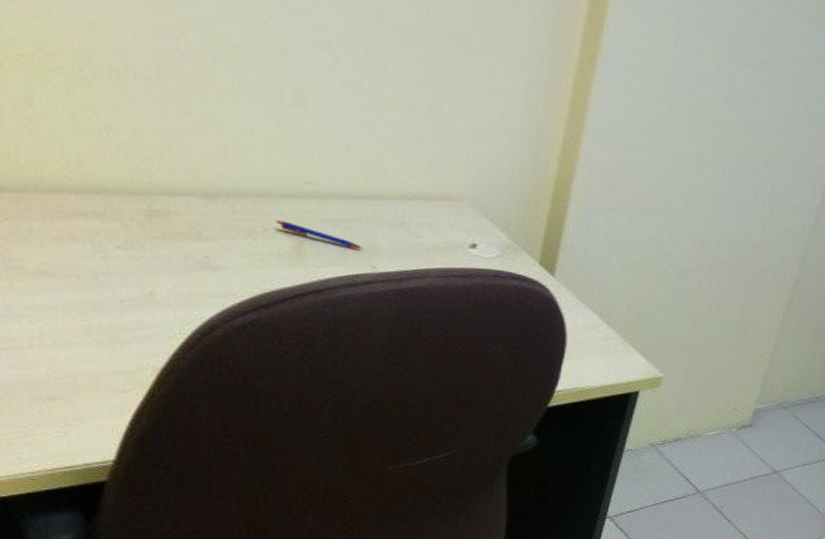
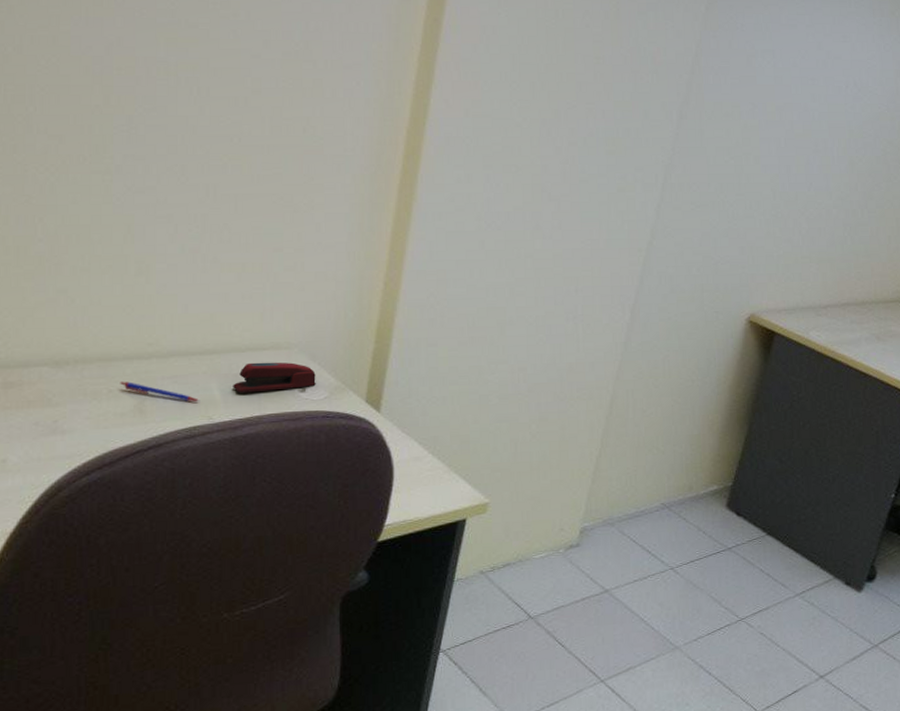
stapler: none [398,212,487,245] -> present [233,362,316,393]

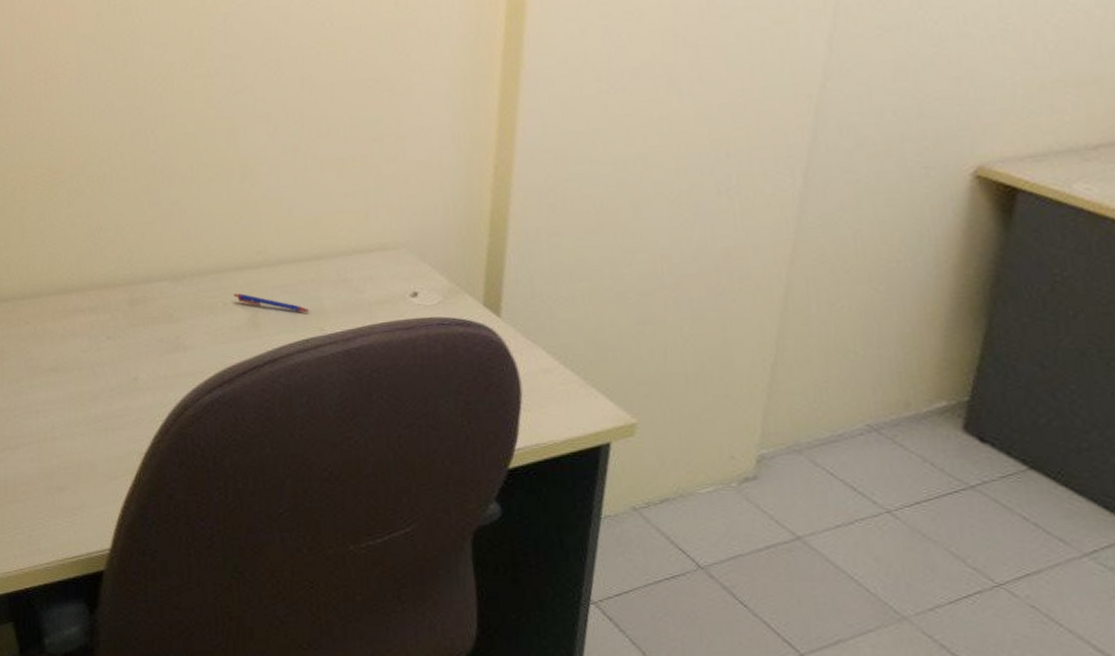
stapler: present [233,362,316,393] -> none [342,264,428,301]

